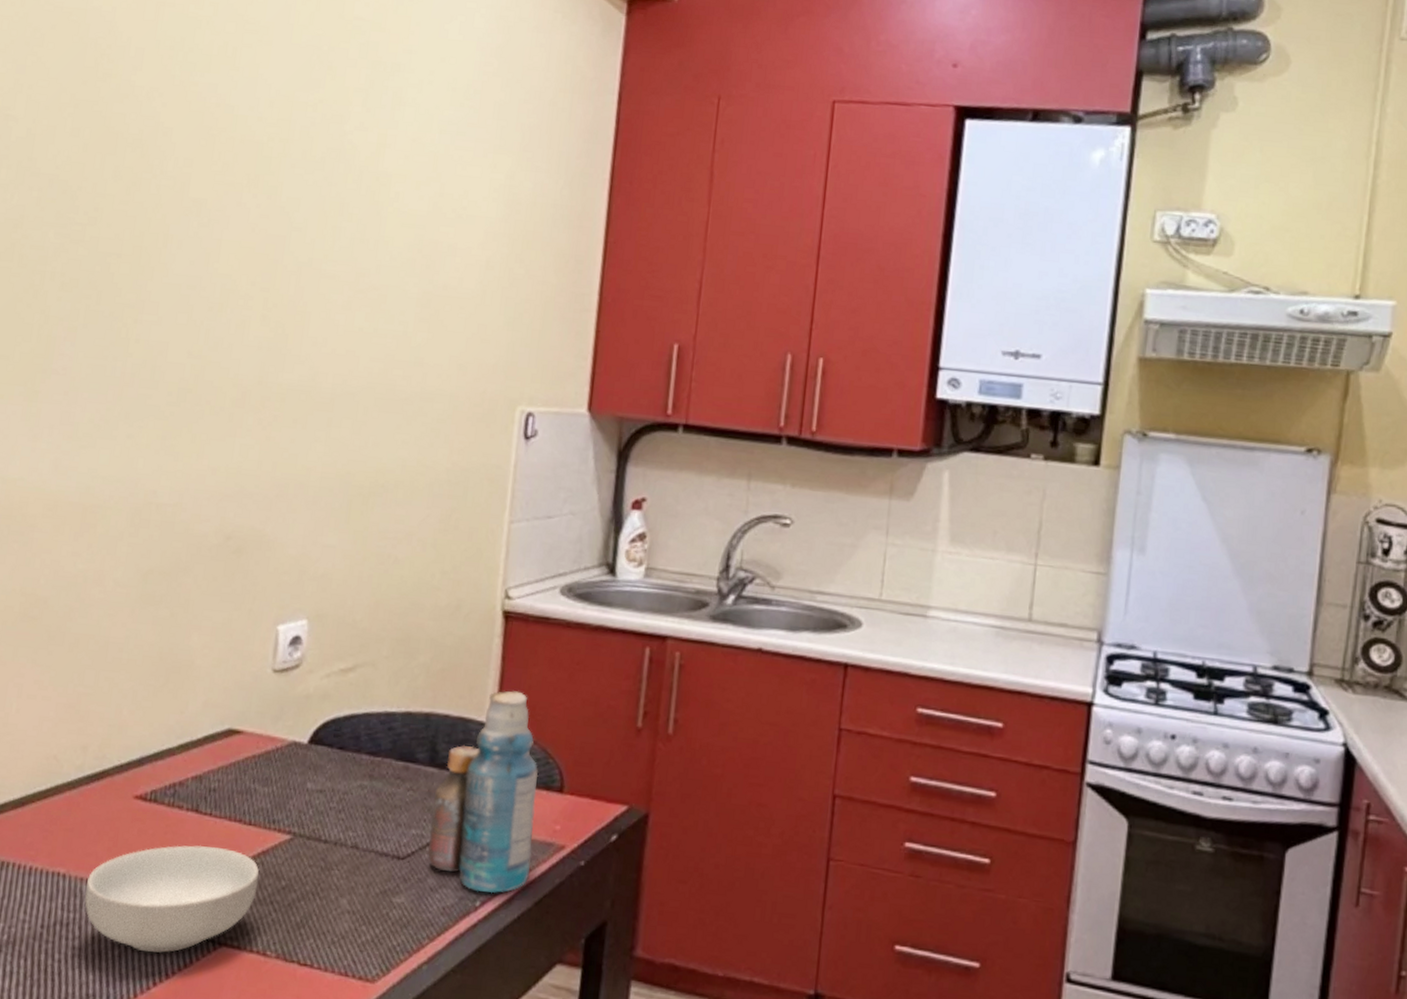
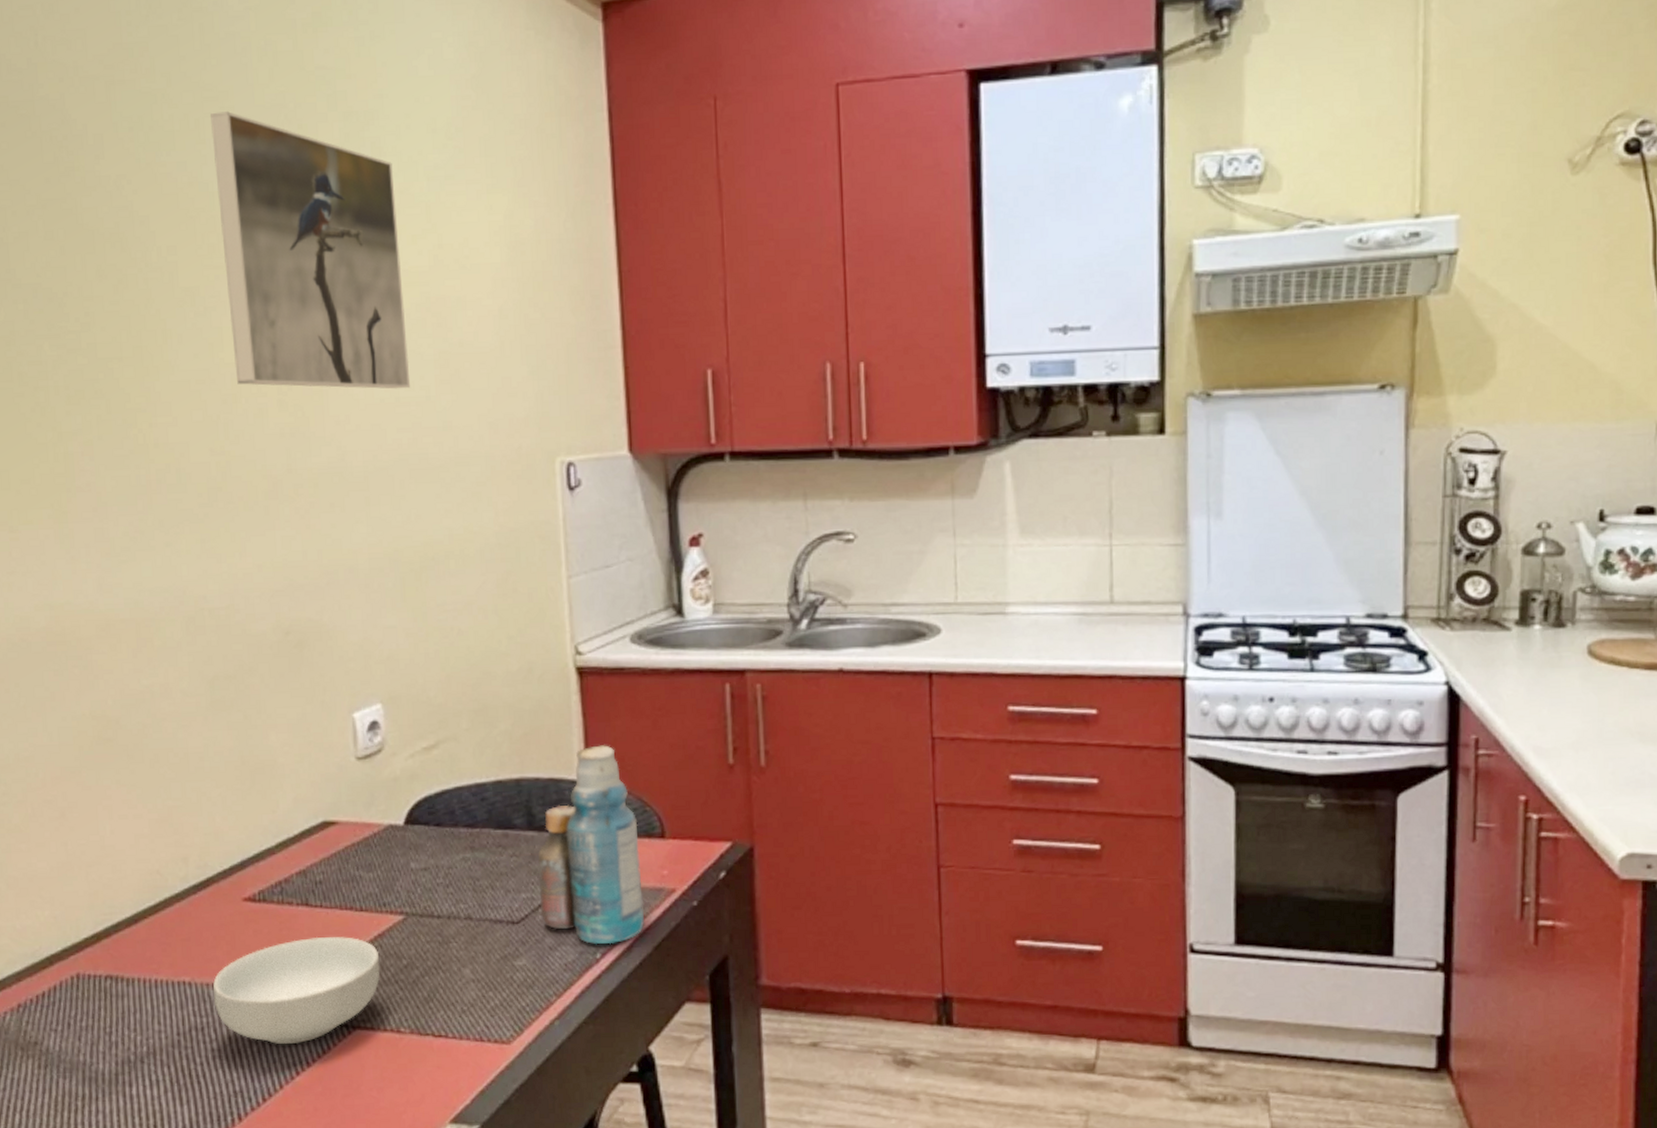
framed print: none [226,44,410,322] -> present [211,111,411,389]

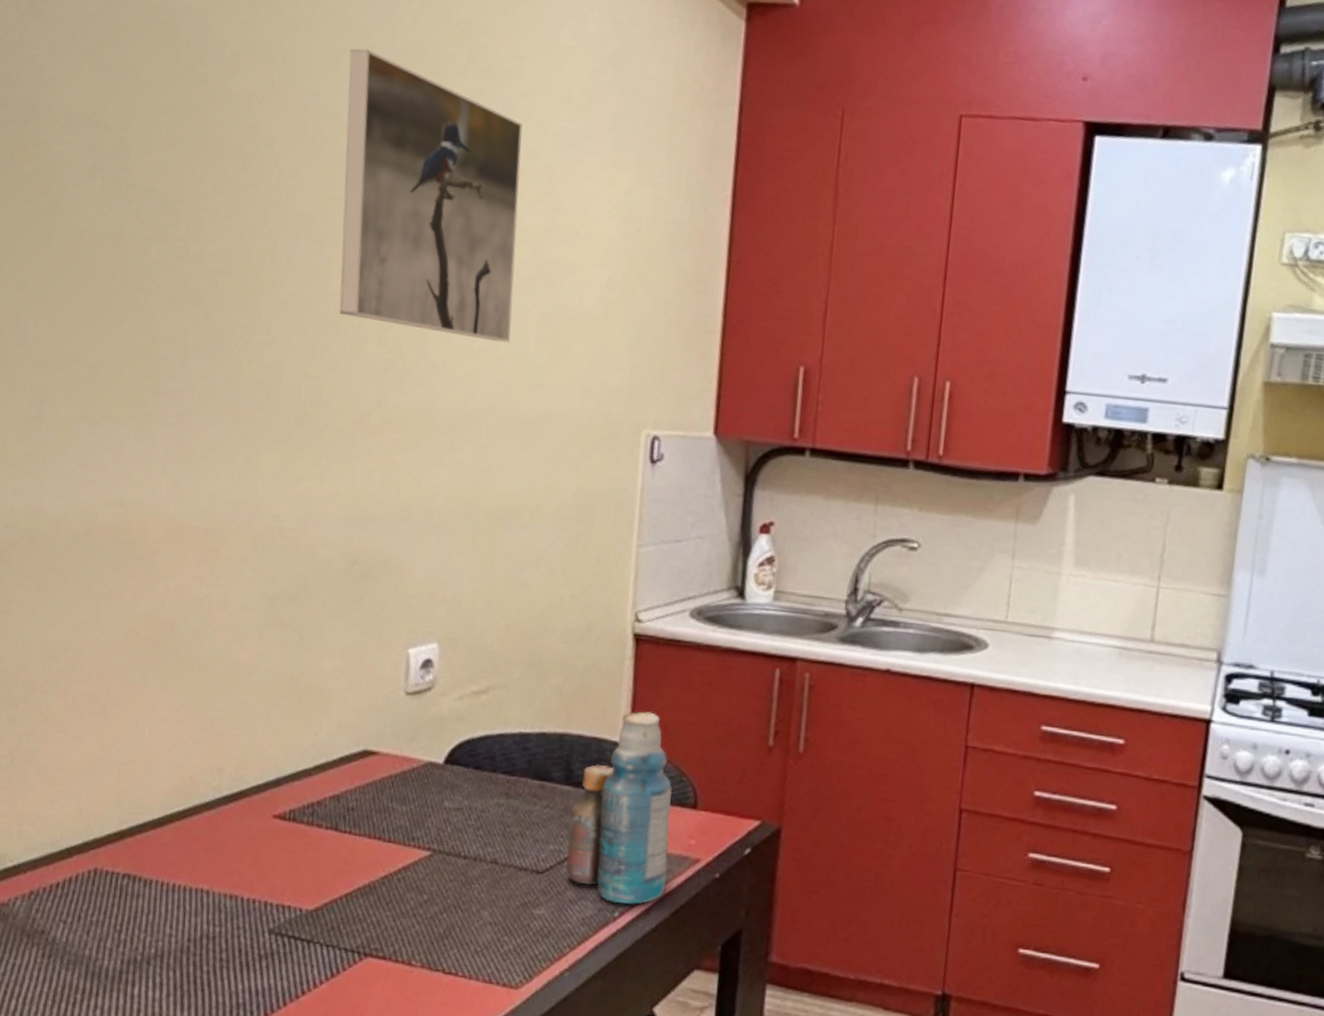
cereal bowl: present [212,936,380,1045] -> none [229,861,402,964]

